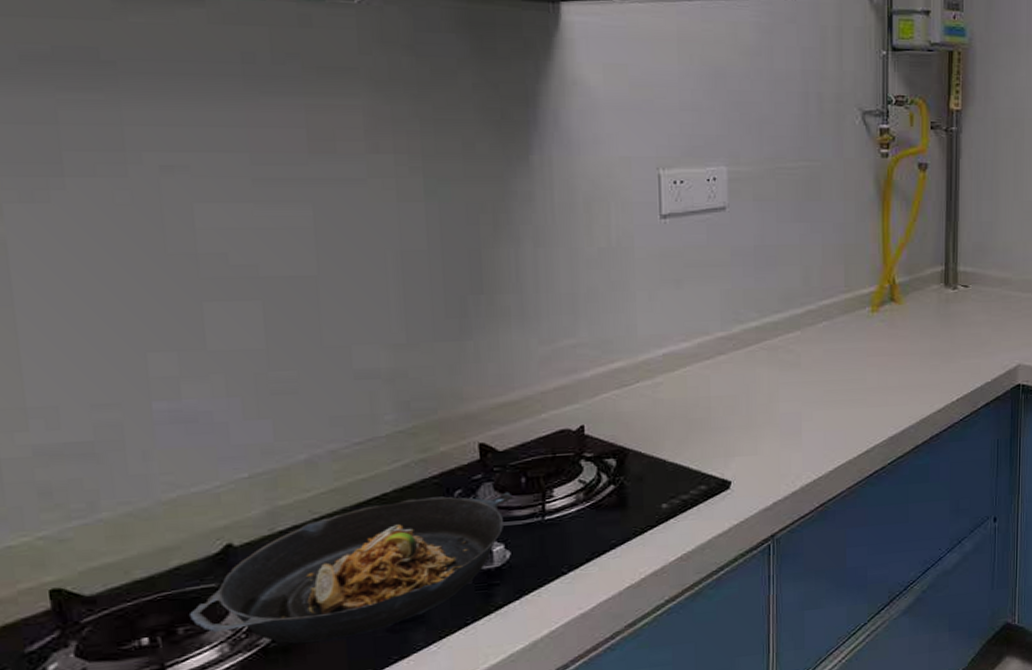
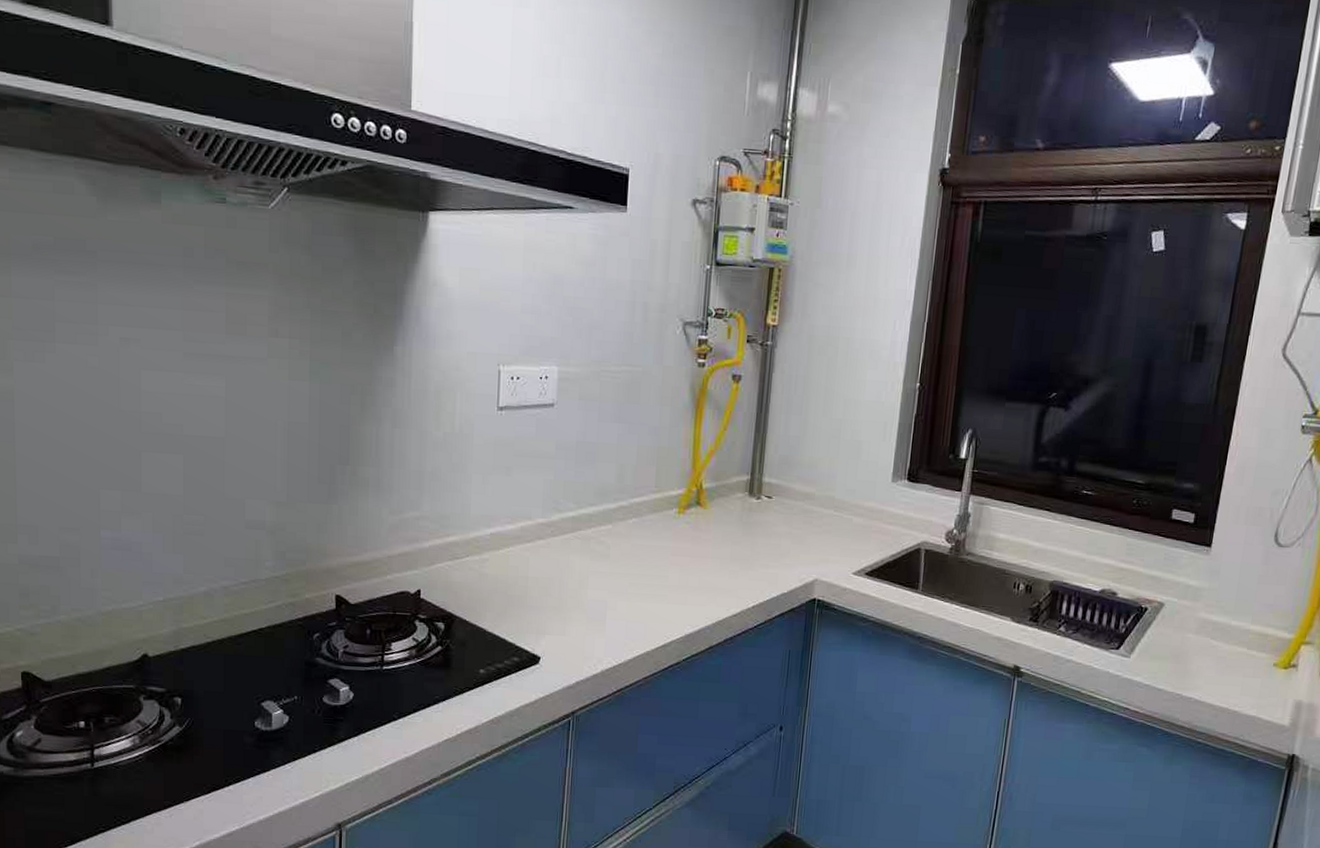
wok: present [190,492,514,644] -> none [114,636,360,747]

